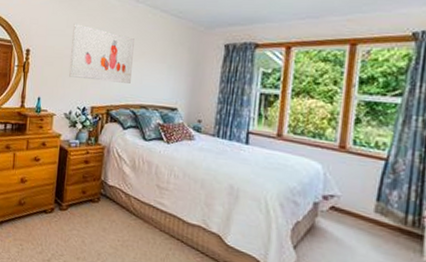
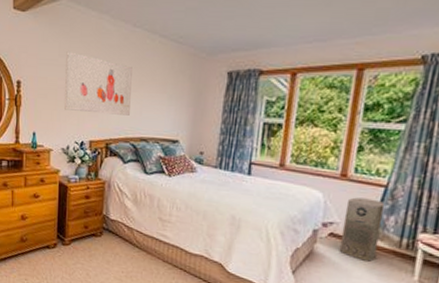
air purifier: none [341,169,387,238] -> present [339,197,385,261]

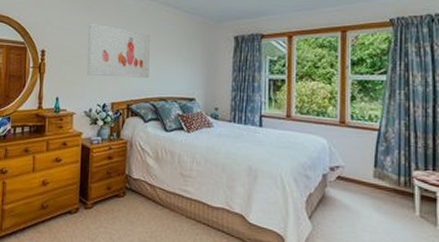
air purifier: present [339,197,385,261] -> none [347,141,381,201]

